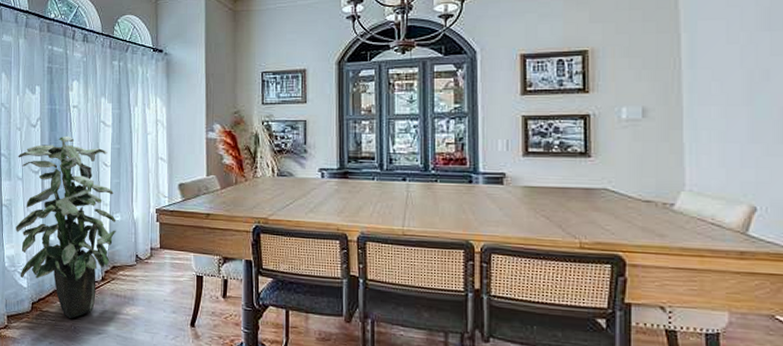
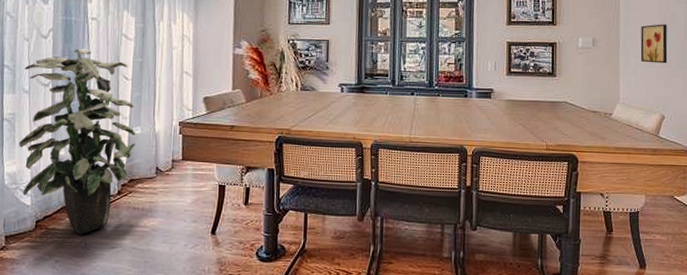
wall art: none [715,85,759,138] -> present [640,24,668,64]

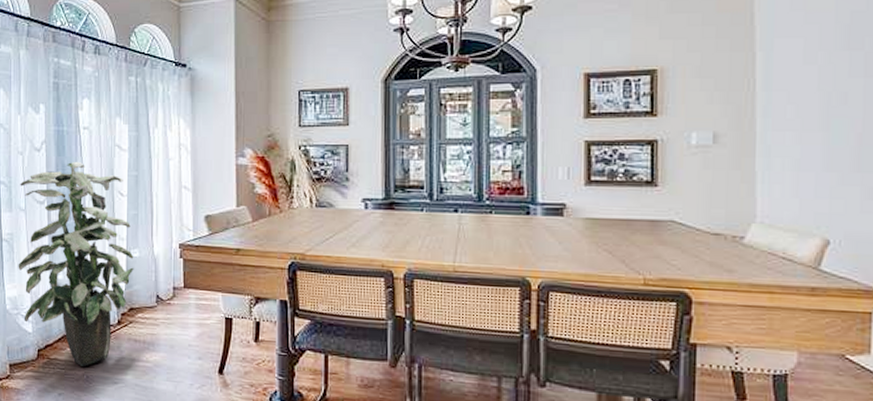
wall art: present [640,24,668,64] -> none [789,108,835,166]

